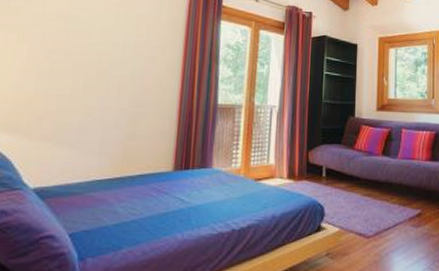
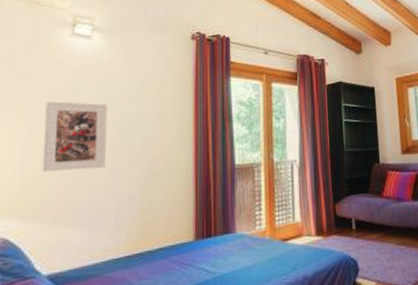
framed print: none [36,26,102,95] -> present [41,101,107,172]

